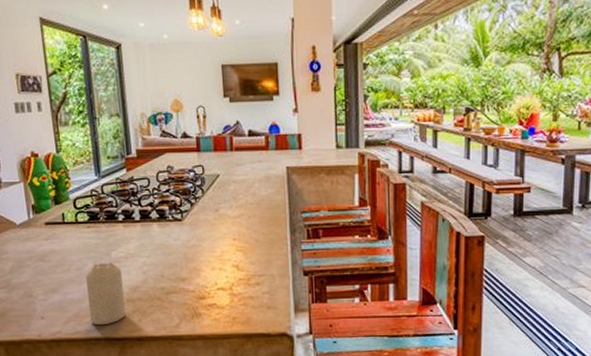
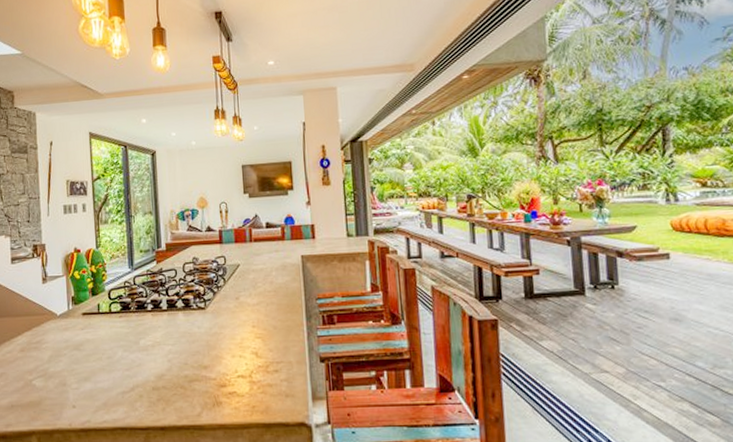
candle: present [85,262,126,326] -> none [116,350,151,415]

